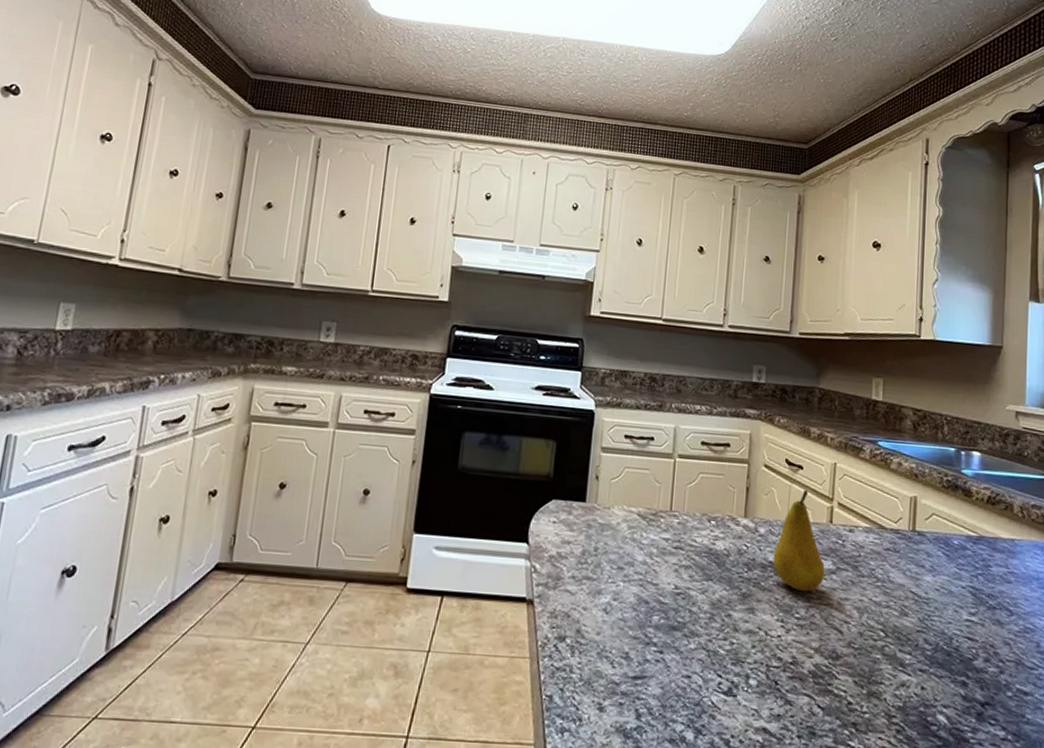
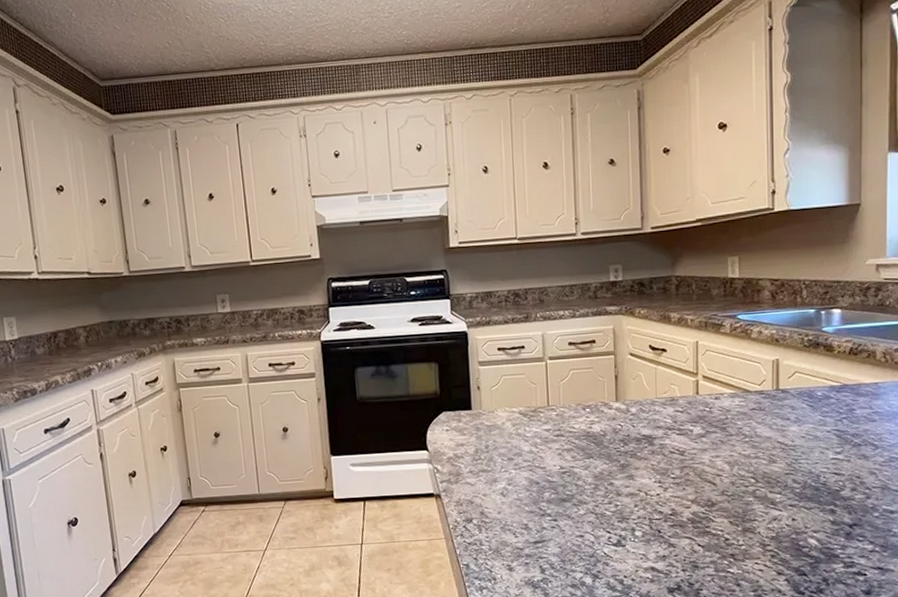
fruit: present [772,489,825,591] -> none [646,369,695,455]

